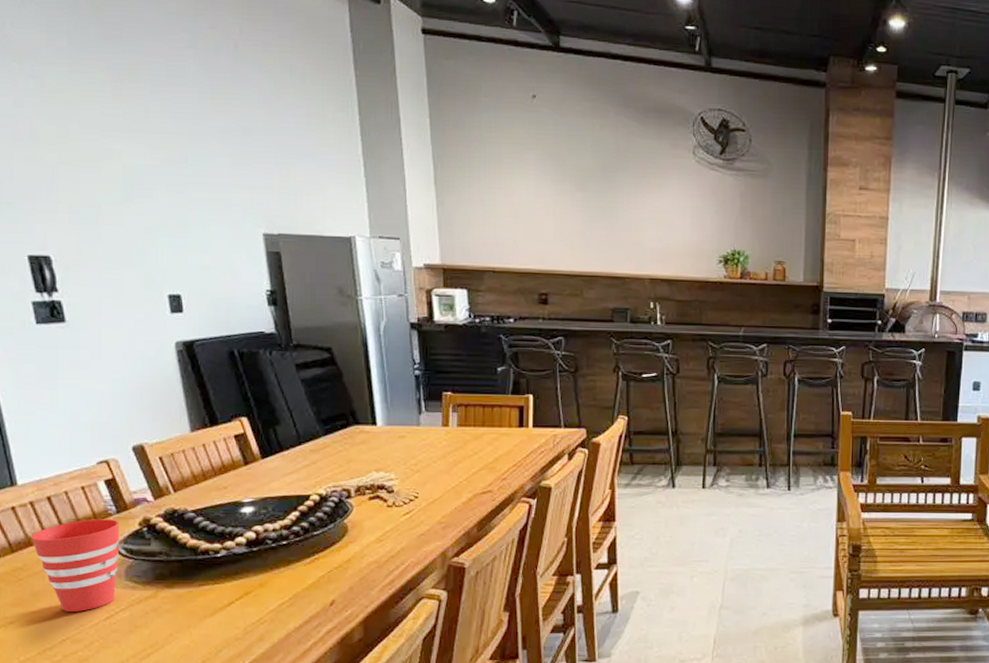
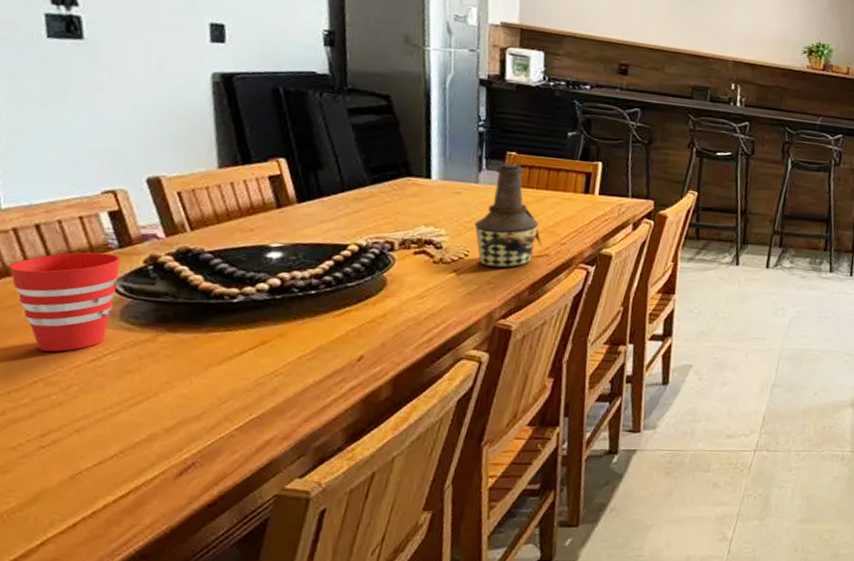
bottle: none [420,404,484,508] -> present [474,163,542,269]

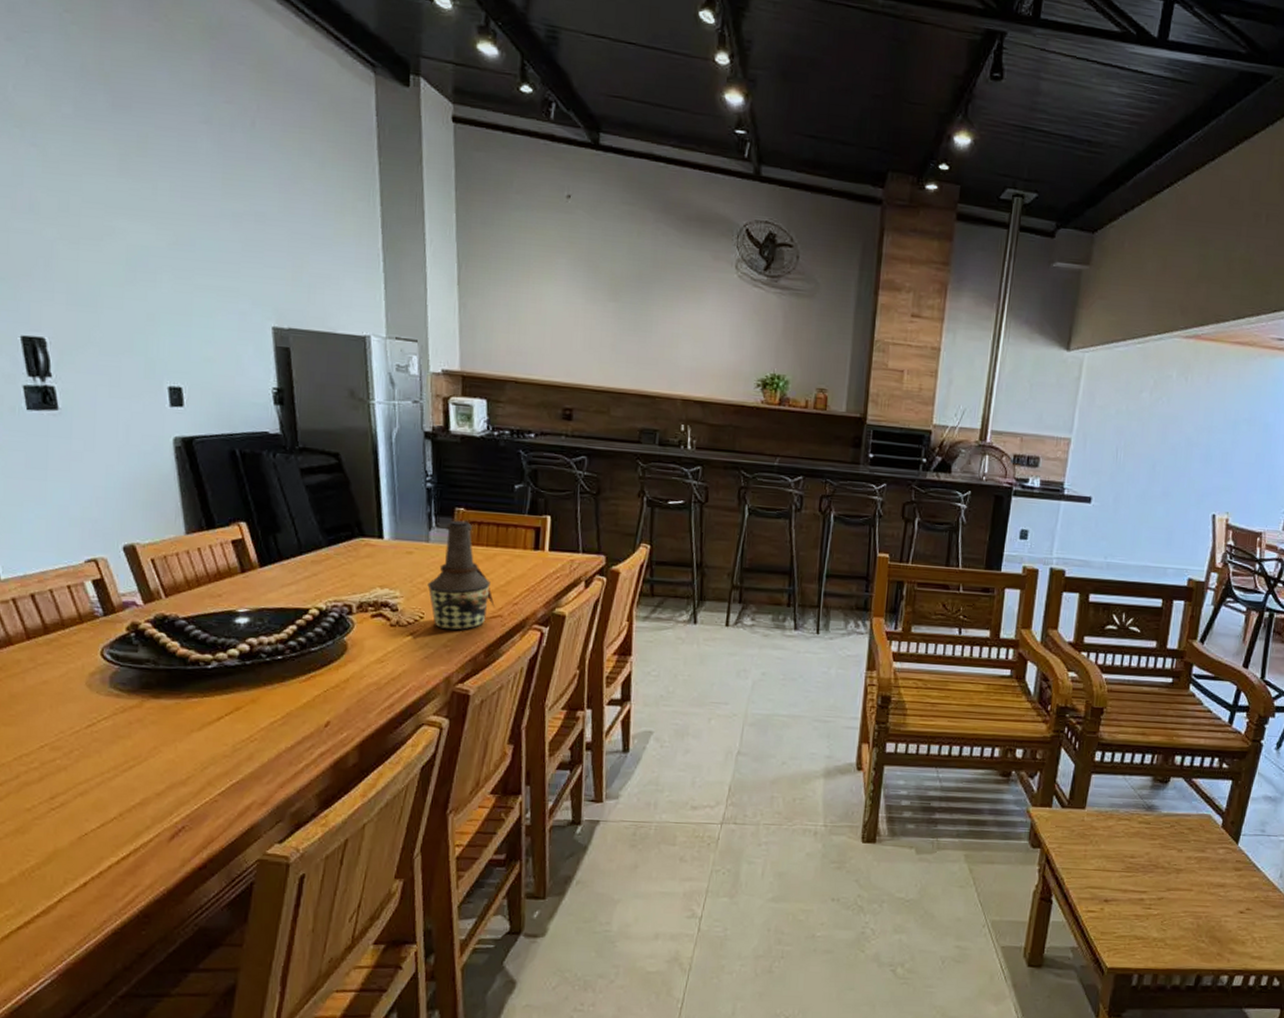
cup: present [10,252,121,352] -> none [12,620,106,718]

